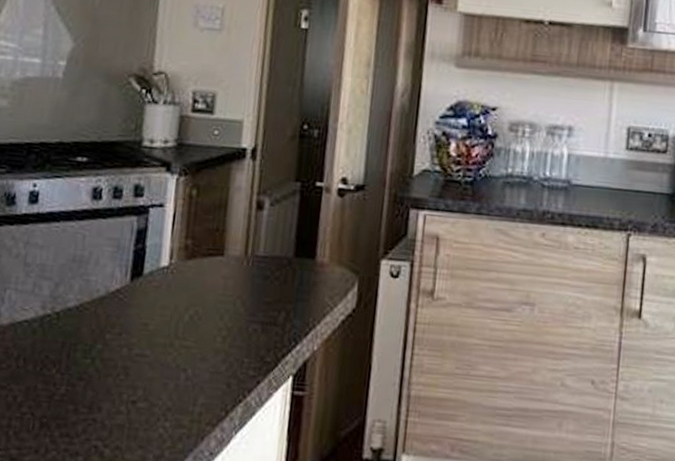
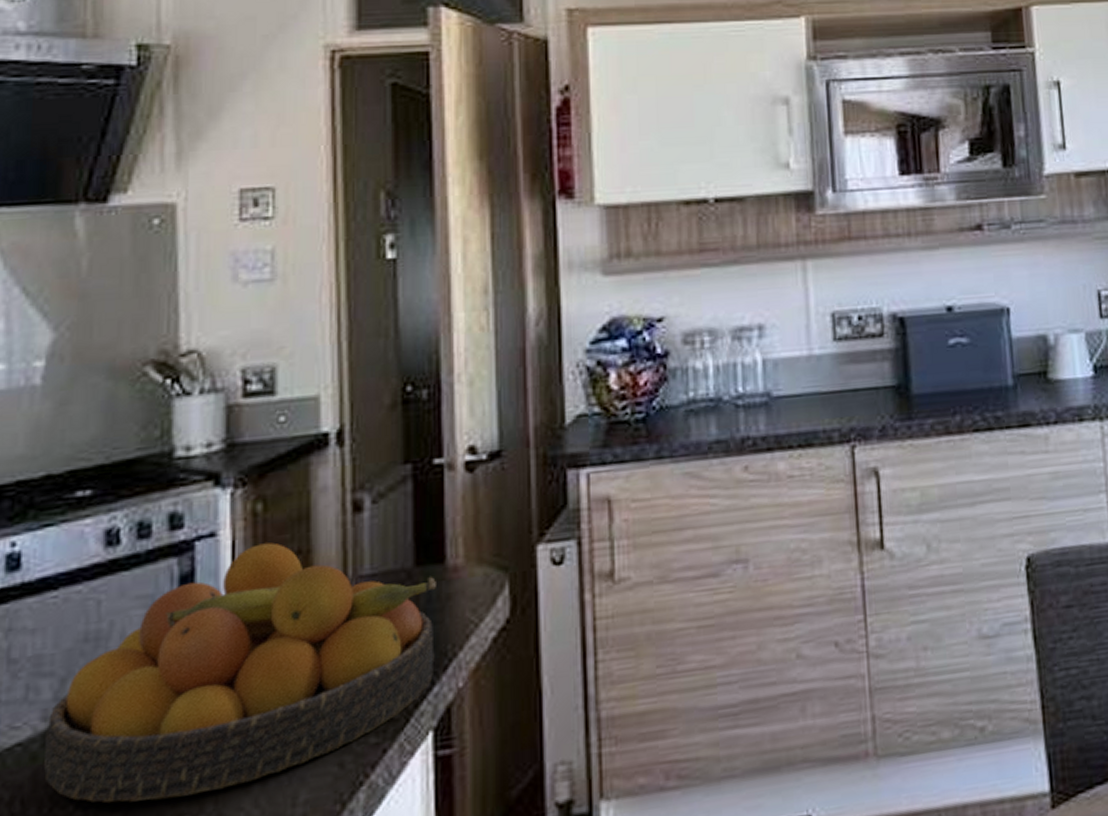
fruit bowl: none [40,218,308,382] -> present [44,542,438,803]

